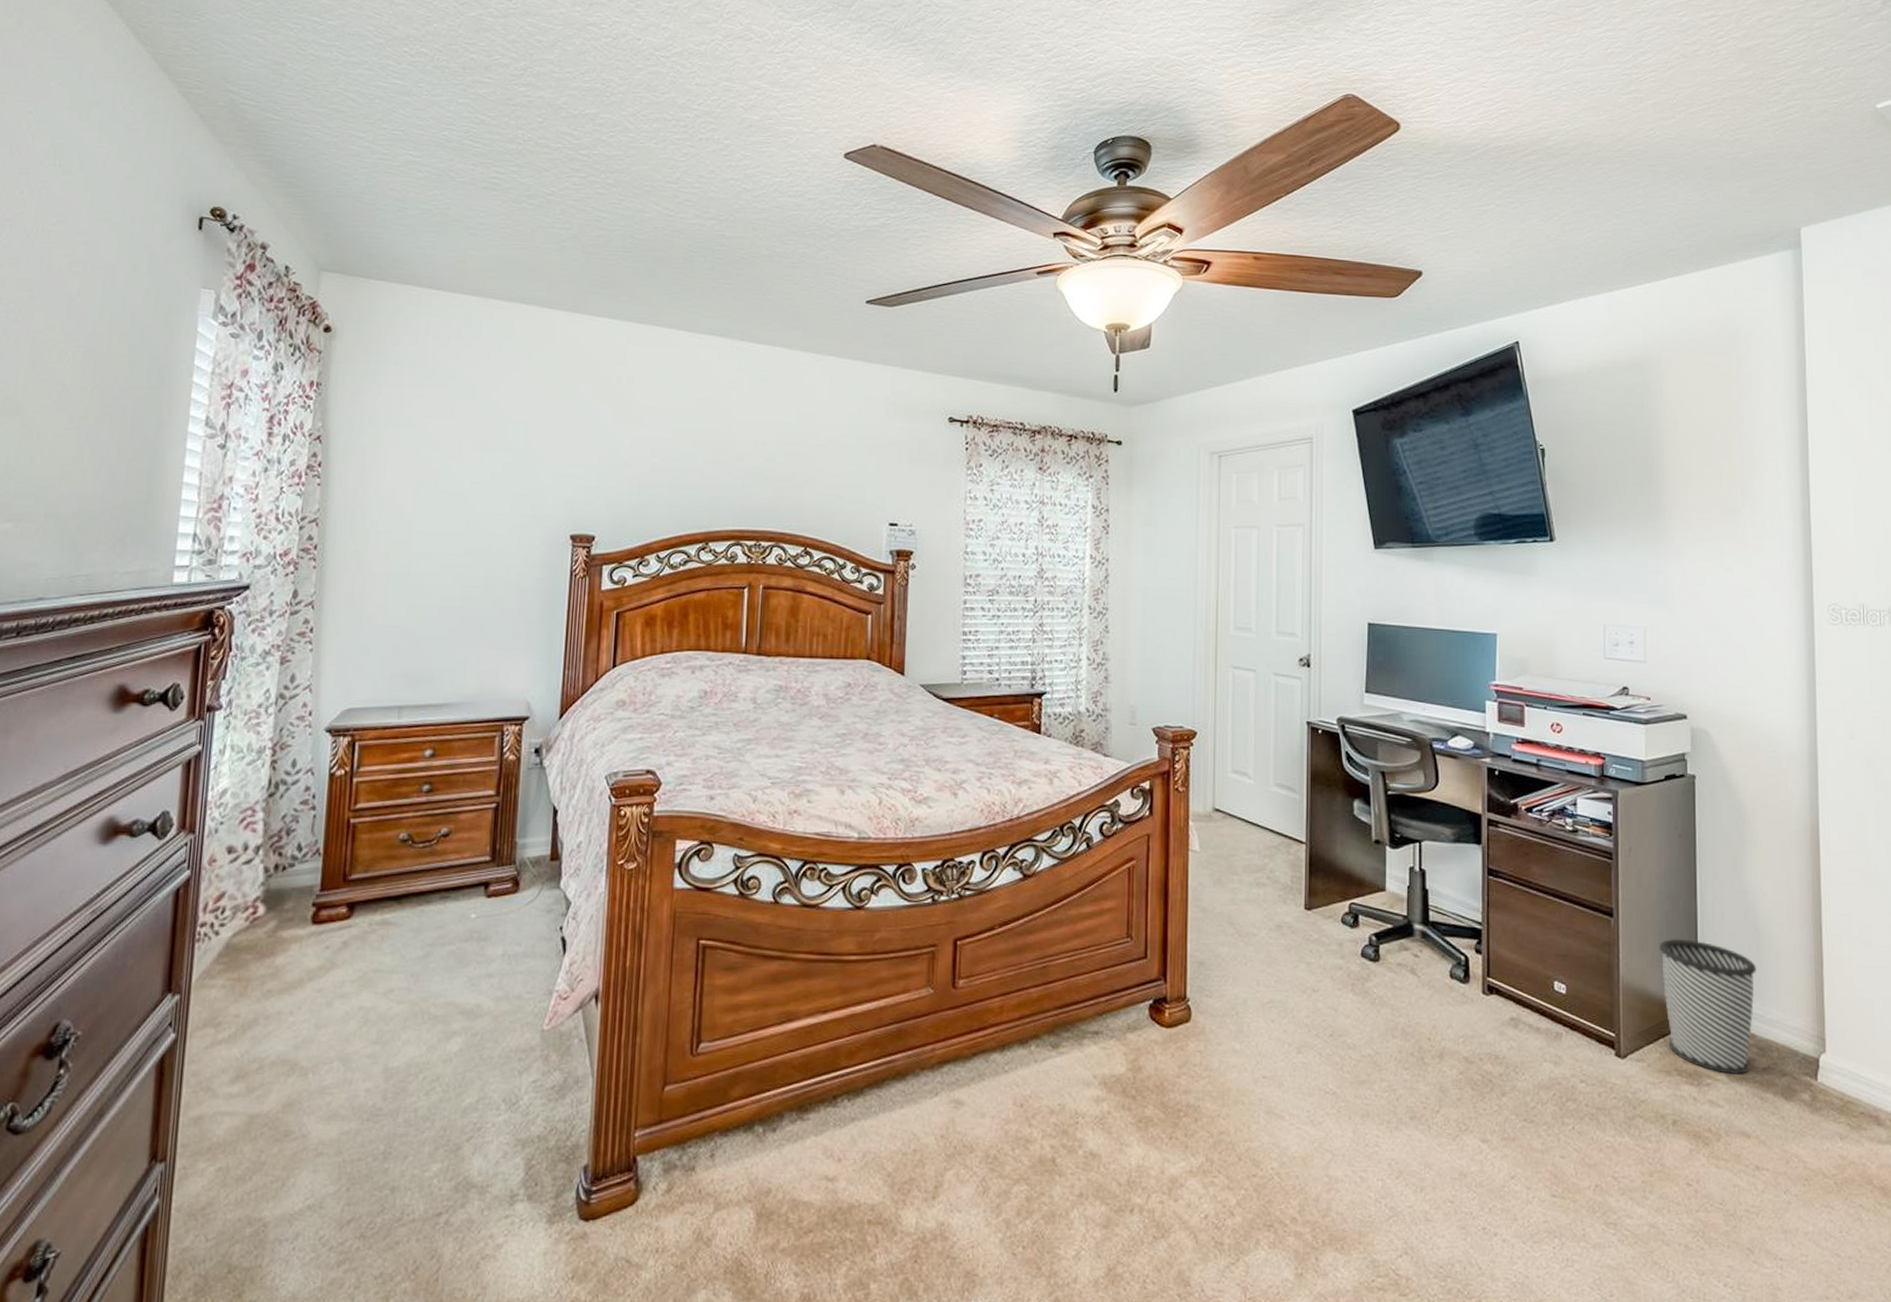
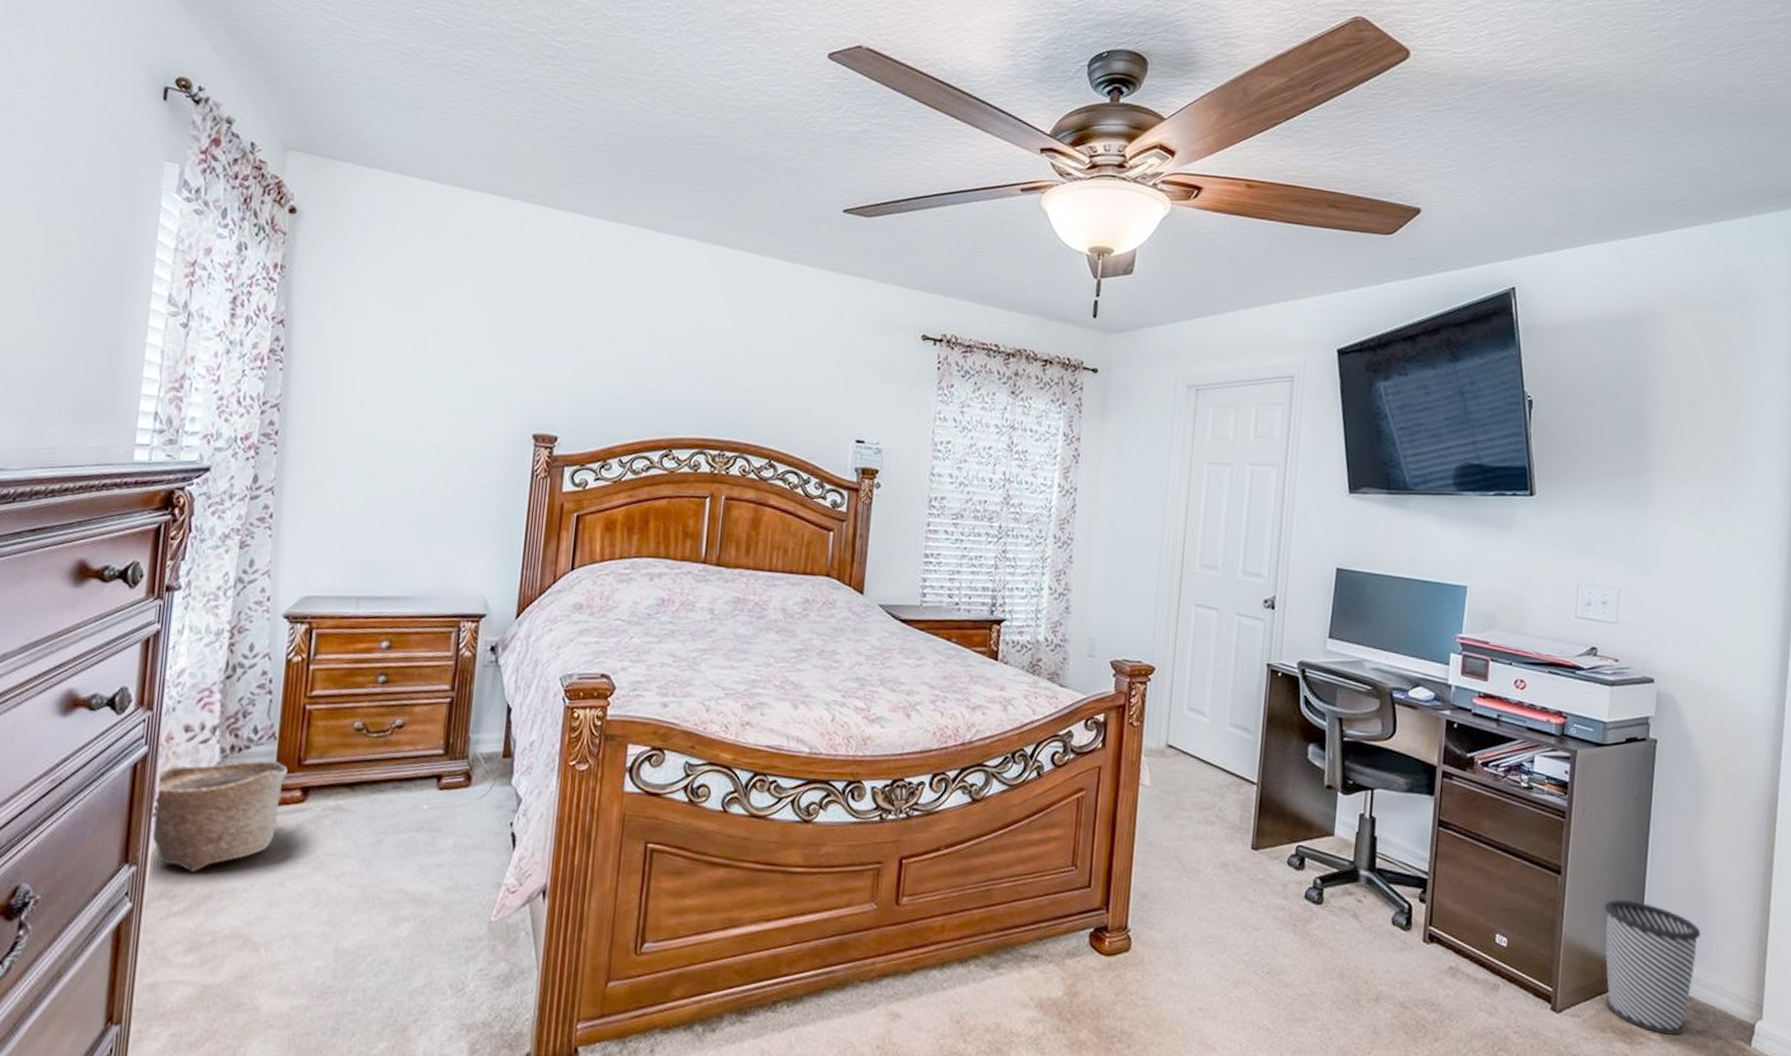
basket: none [195,878,333,997] -> present [151,760,288,872]

